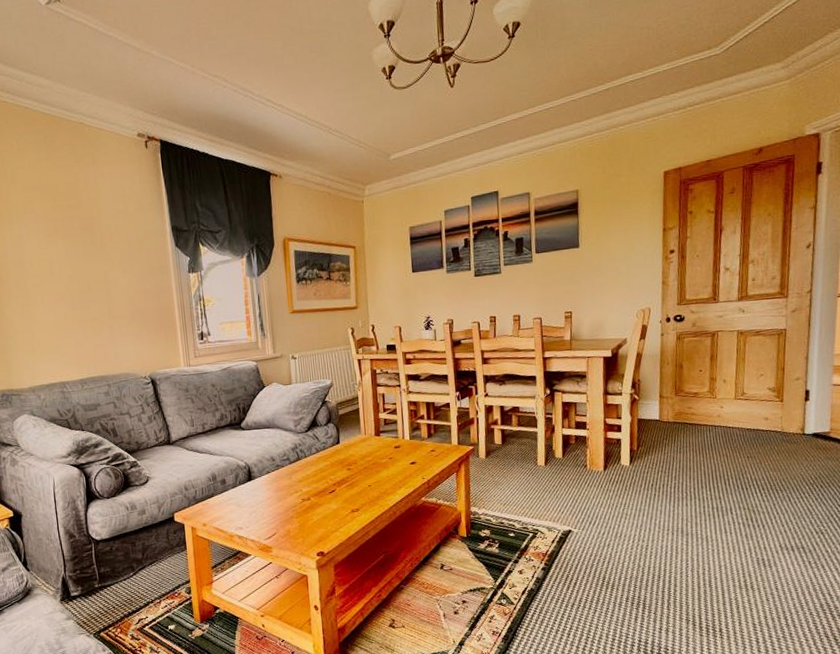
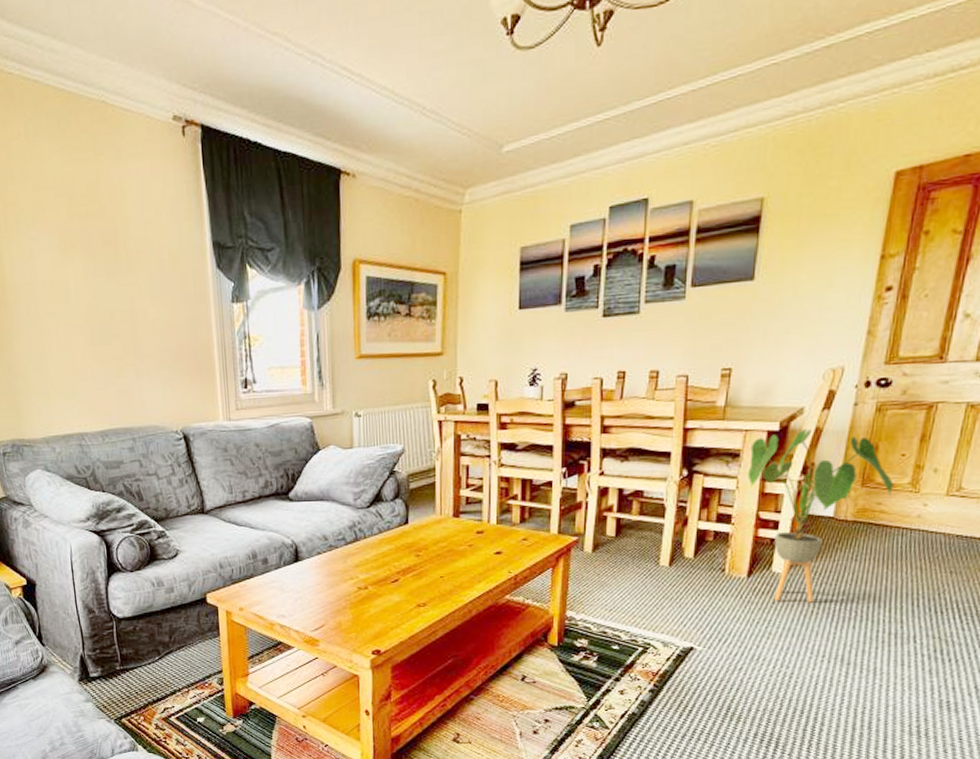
house plant: none [593,354,698,488] -> present [747,428,894,603]

